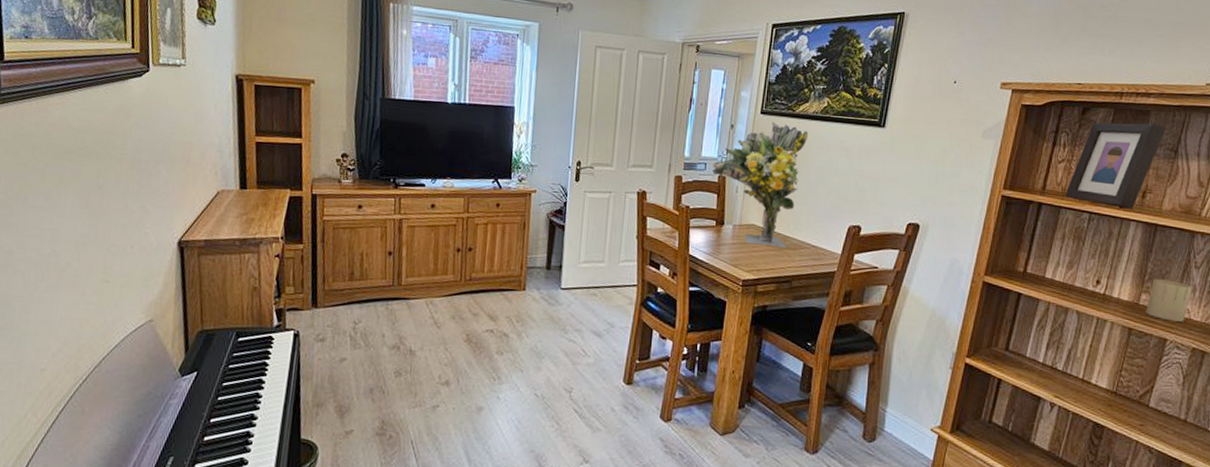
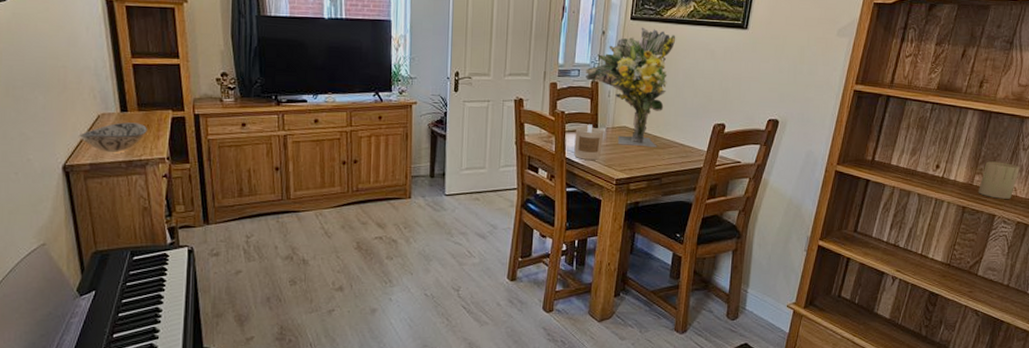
decorative bowl: none [196,199,265,230] -> present [78,122,147,153]
candle: none [698,220,731,259] -> present [574,124,604,160]
picture frame: present [1064,122,1166,209] -> none [910,17,1004,99]

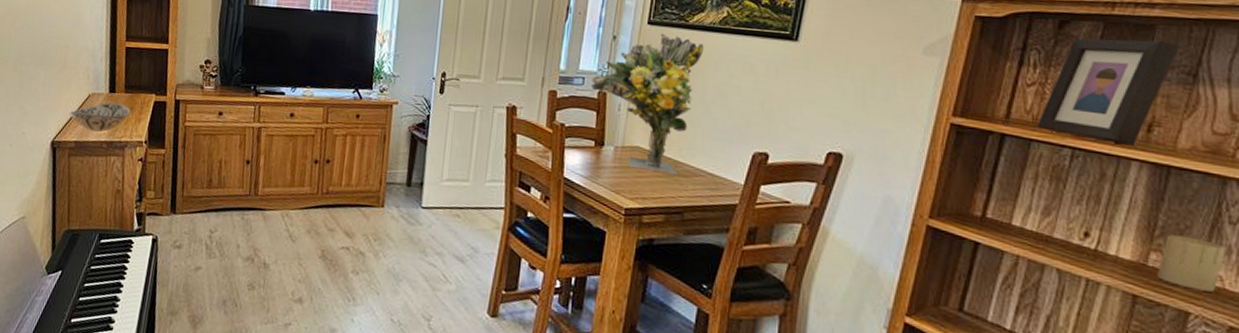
candle: present [574,124,604,160] -> none [574,140,612,184]
picture frame: none [910,17,1004,99] -> present [1036,38,1179,146]

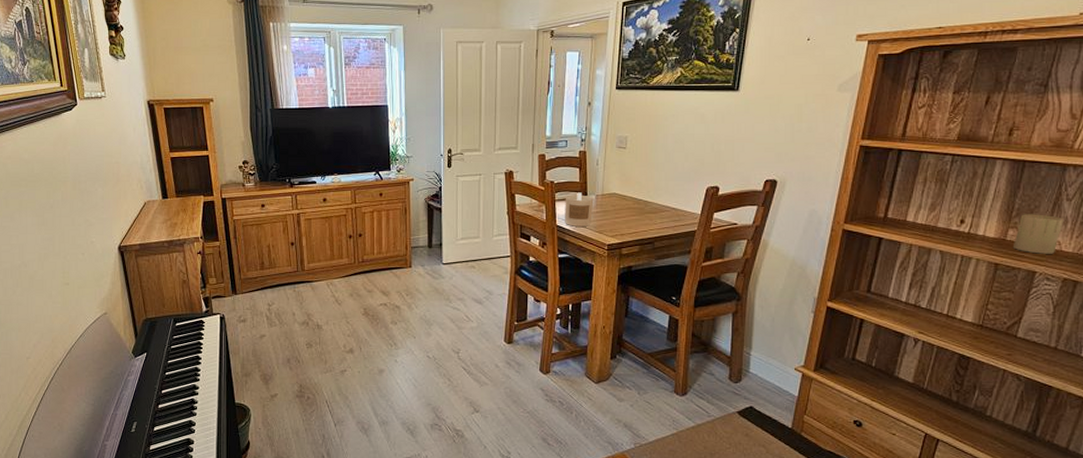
decorative bowl: present [69,103,131,133] -> none [130,208,184,235]
candle: none [574,140,612,184] -> present [565,192,594,227]
bouquet: present [591,33,704,175] -> none [573,96,664,213]
picture frame: present [1036,38,1179,146] -> none [925,60,1035,148]

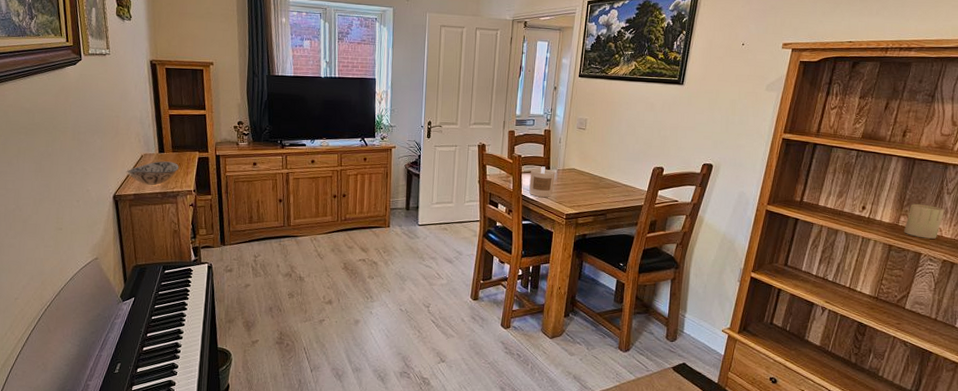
decorative bowl: none [130,208,184,235] -> present [126,161,179,186]

